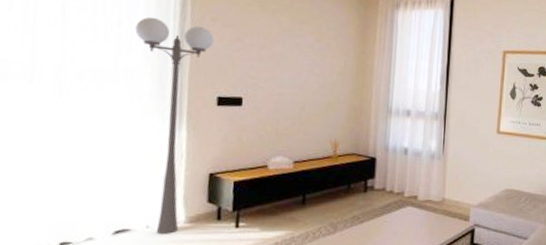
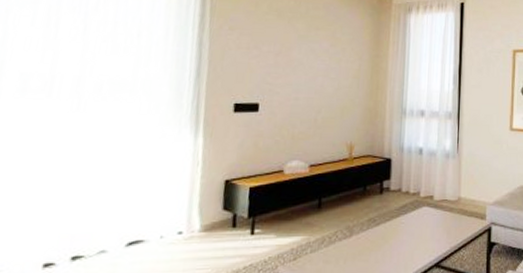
floor lamp: present [135,17,214,234] -> none [154,28,232,244]

